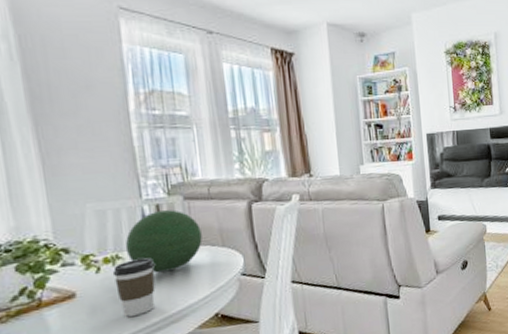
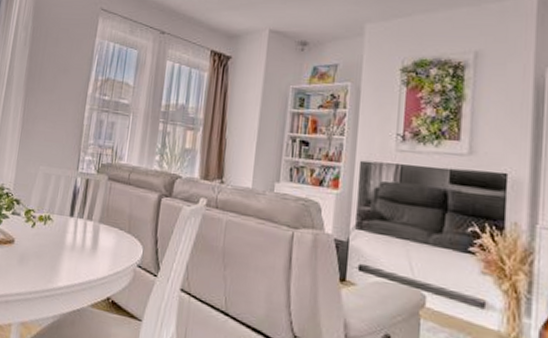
coffee cup: present [112,258,156,317] -> none [40,223,73,276]
decorative orb: present [125,210,202,273] -> none [56,185,115,244]

